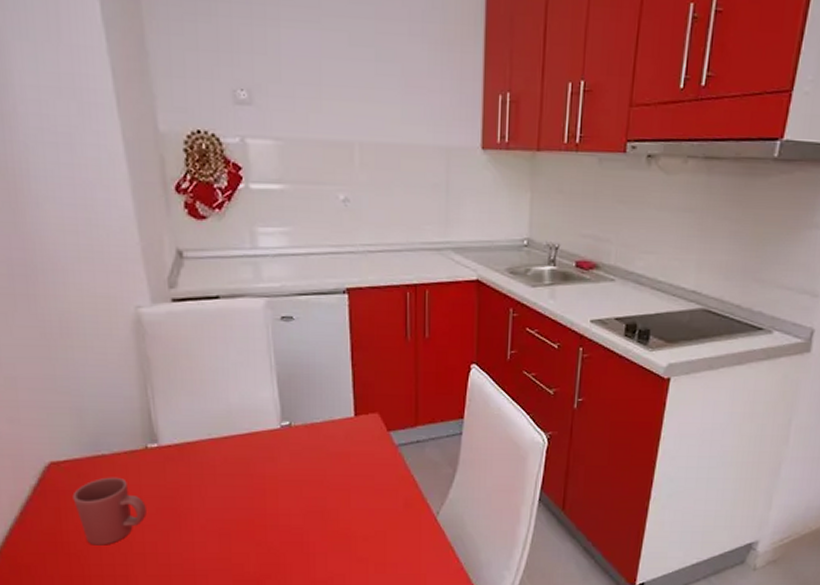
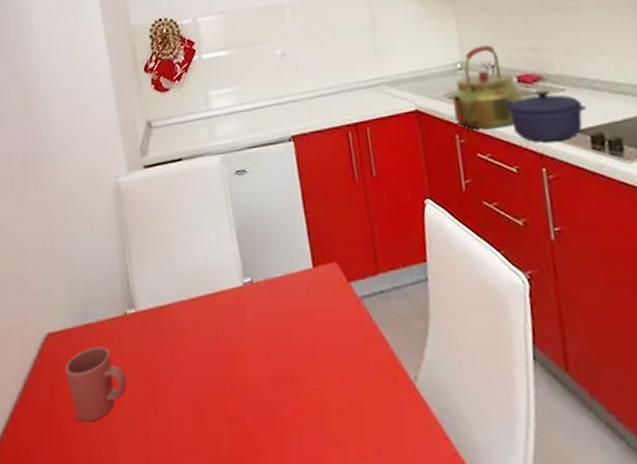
kettle: none [512,226,577,308] -> present [452,44,523,130]
cooking pot: none [560,277,628,325] -> present [505,89,586,143]

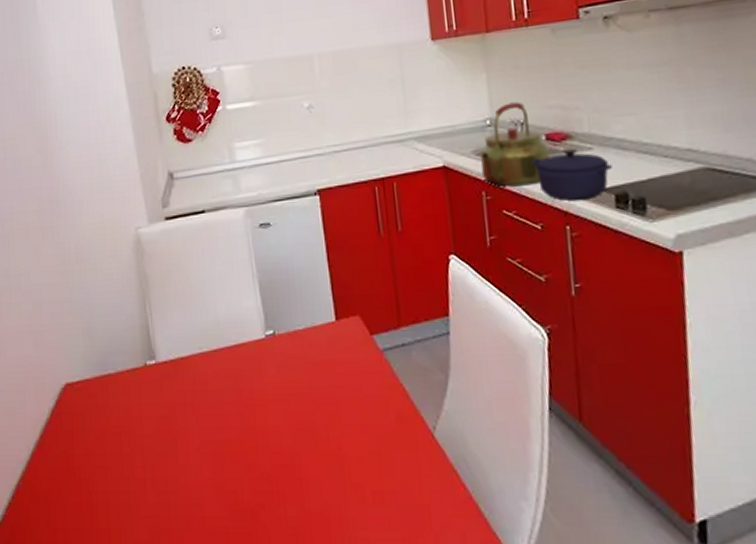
mug: present [65,346,127,422] -> none [83,396,146,470]

